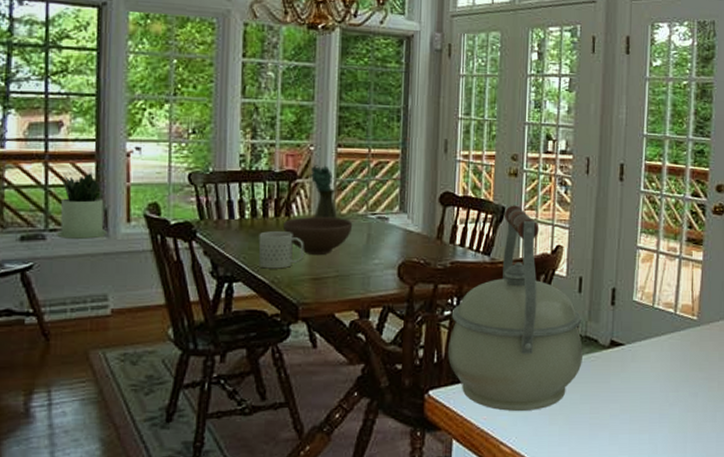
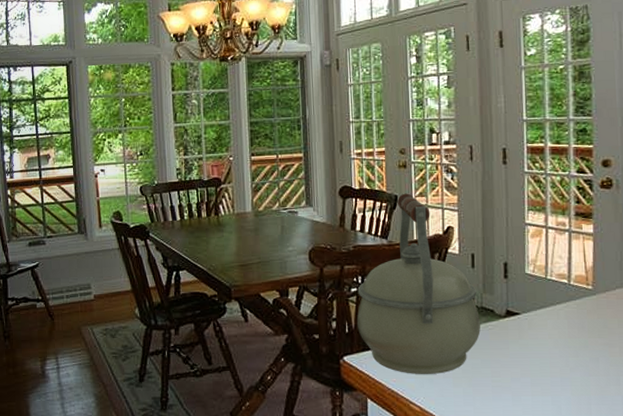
planter: present [56,173,107,239] -> none [51,192,87,243]
mug: present [258,231,304,269] -> none [196,228,232,259]
bowl: present [283,217,353,256] -> none [214,214,269,246]
vase: present [310,164,338,219] -> none [231,171,256,216]

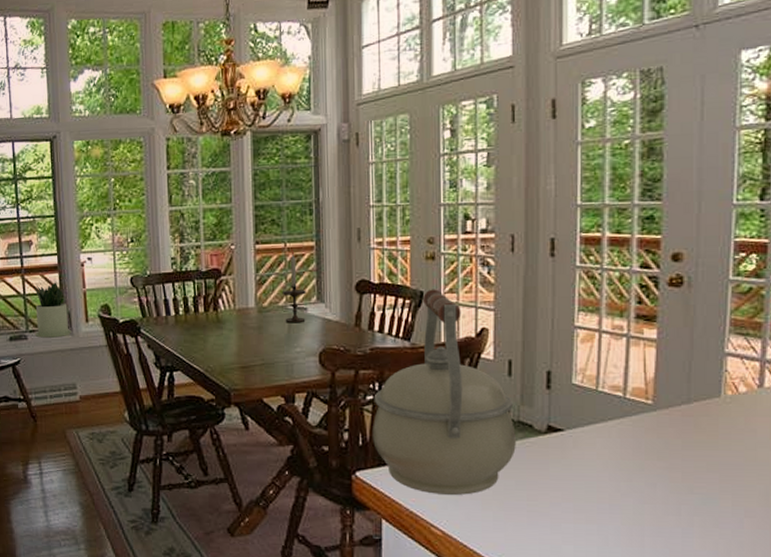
planter: none [51,192,87,243] -> present [33,282,72,338]
candlestick: none [276,160,297,226] -> present [283,249,306,324]

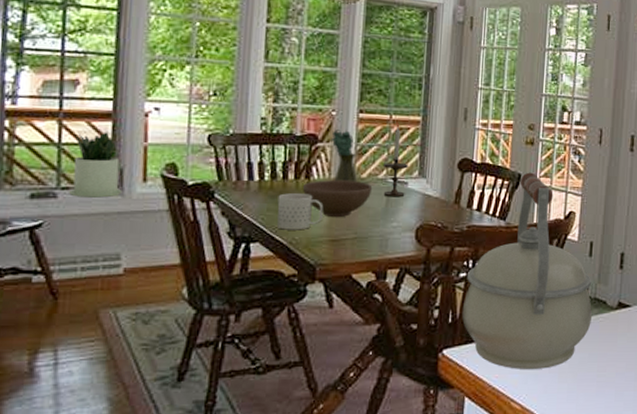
mug: none [192,325,232,359] -> present [277,193,324,230]
bowl: none [213,310,275,346] -> present [303,180,373,218]
vase: none [232,261,260,312] -> present [331,128,358,183]

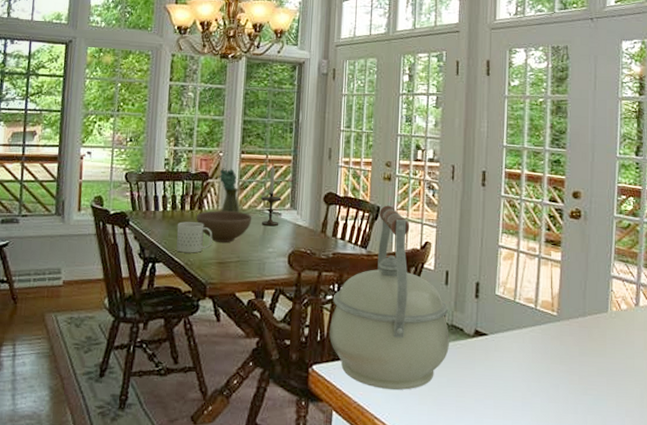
planter: present [68,132,122,198] -> none [26,171,63,224]

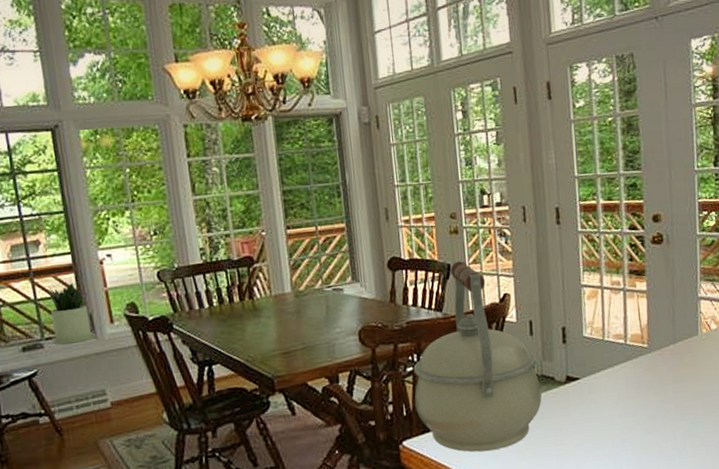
planter: none [26,171,63,224] -> present [45,283,96,345]
mug: present [176,222,213,253] -> none [228,313,272,350]
bowl: present [197,210,252,243] -> none [249,294,312,332]
vase: present [219,167,240,213] -> none [265,247,297,298]
candlestick: present [261,160,282,227] -> none [318,231,343,306]

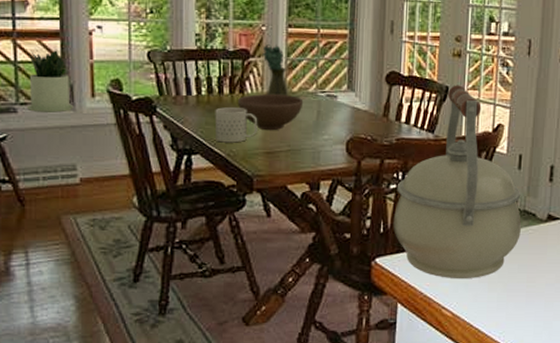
mug: none [228,313,272,350] -> present [214,107,258,143]
bowl: none [249,294,312,332] -> present [238,94,304,131]
vase: none [265,247,297,298] -> present [262,43,289,96]

